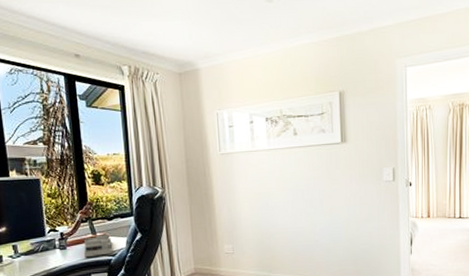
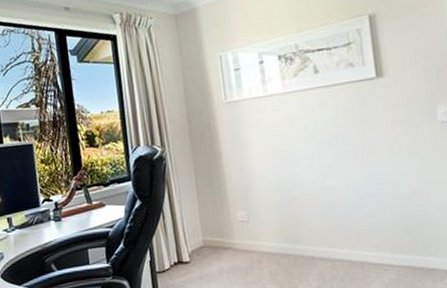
desk organizer: present [84,235,113,258] -> none [79,203,111,230]

